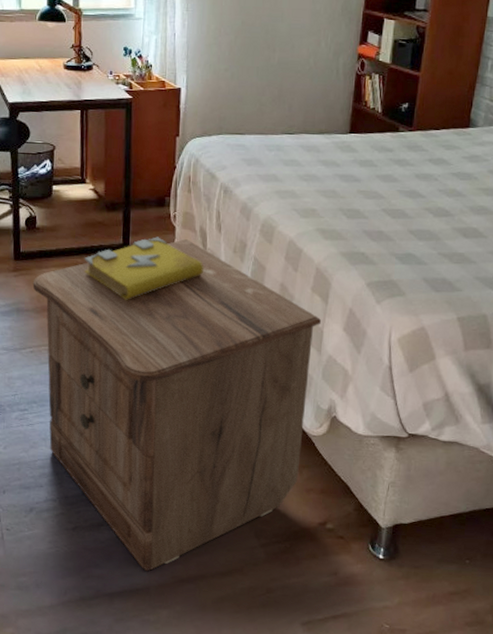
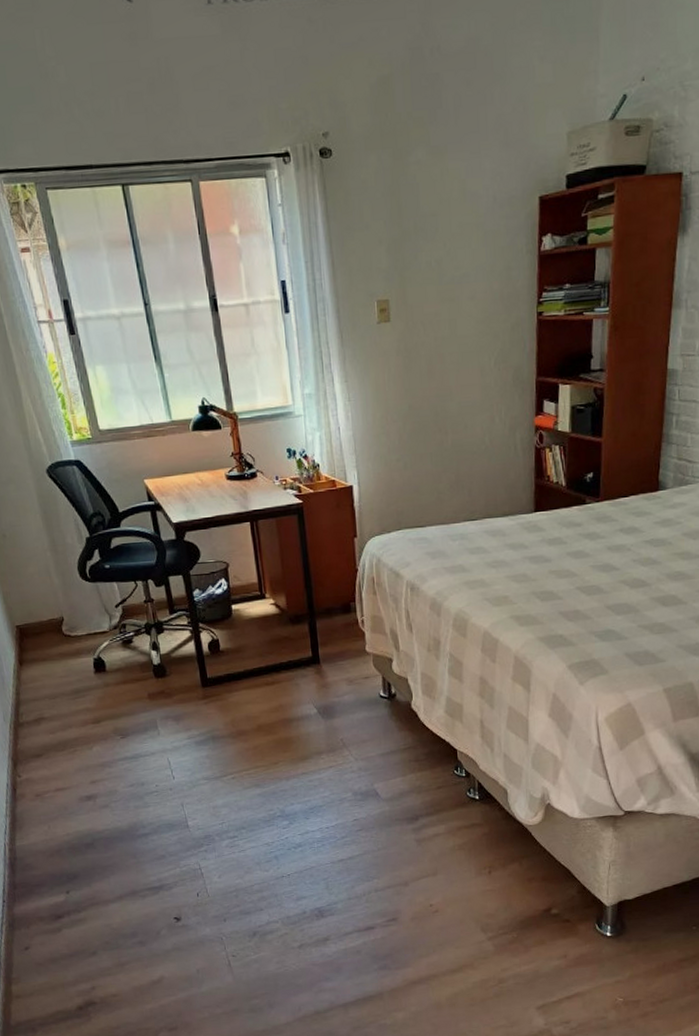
nightstand: present [32,239,322,572] -> none [224,643,526,979]
spell book: present [84,237,204,300] -> none [274,645,400,714]

